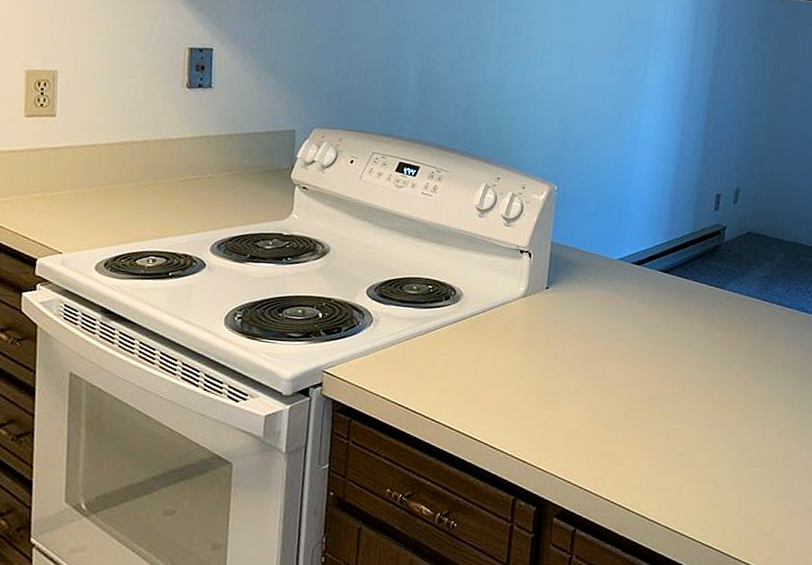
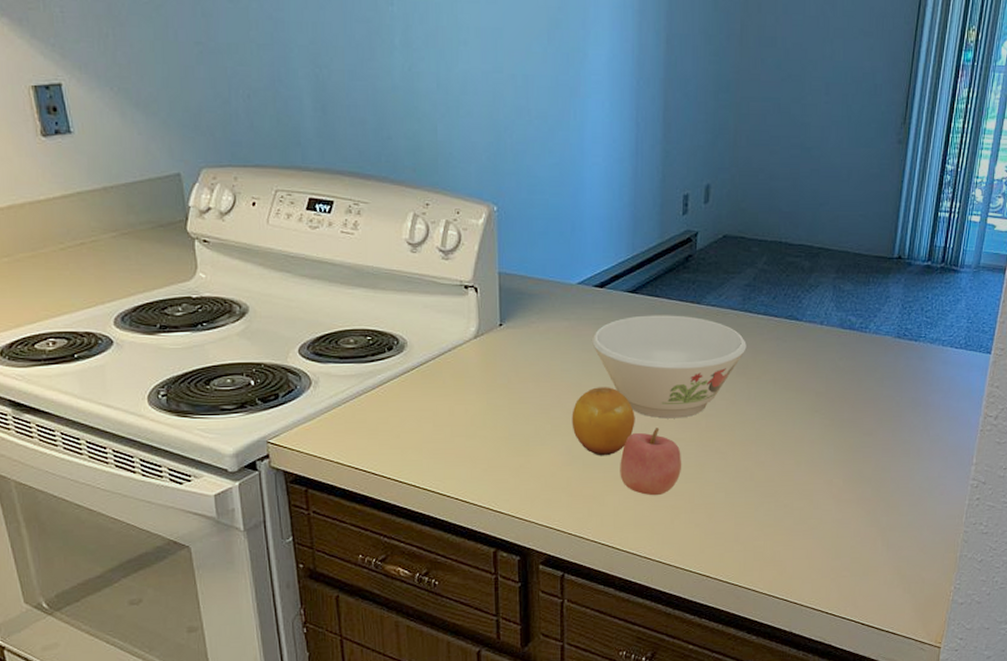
fruit: none [599,353,657,418] -> present [572,387,635,456]
bowl: none [625,293,761,390] -> present [591,315,747,419]
apple: none [637,397,695,462] -> present [620,428,682,496]

